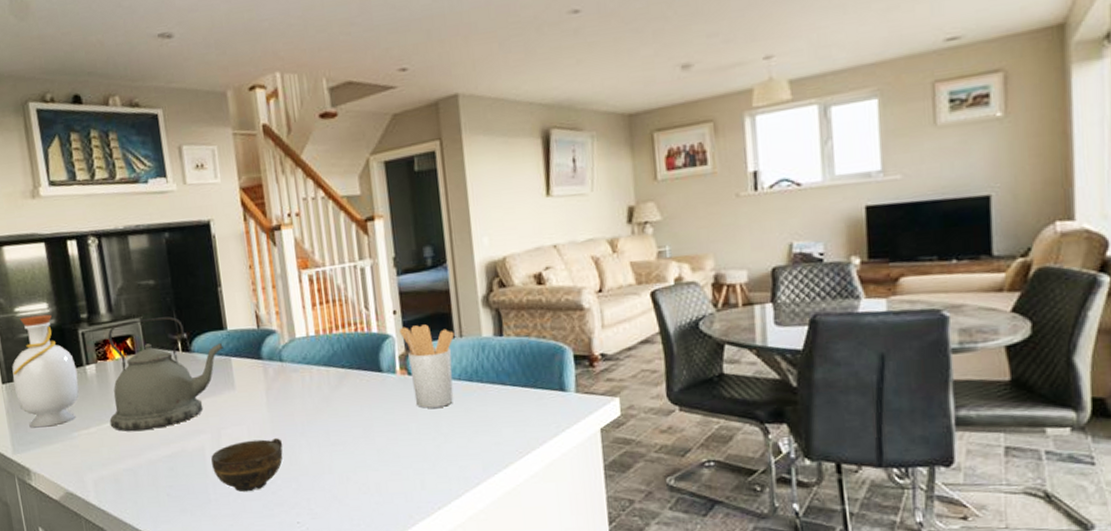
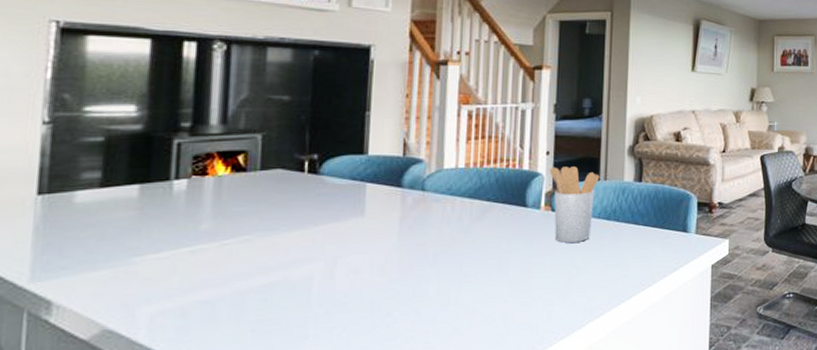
bottle: present [12,314,79,428] -> none [55,118,160,250]
kettle: present [107,316,223,431] -> none [191,135,360,257]
cup: present [211,438,283,492] -> none [318,268,409,326]

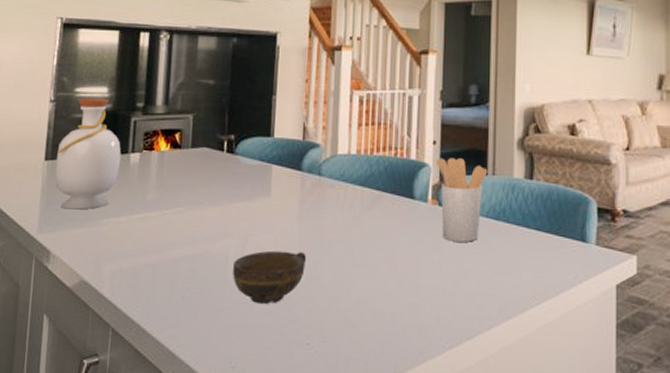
bottle: none [55,118,160,250] -> present [55,98,121,210]
cup: none [318,268,409,326] -> present [233,250,307,305]

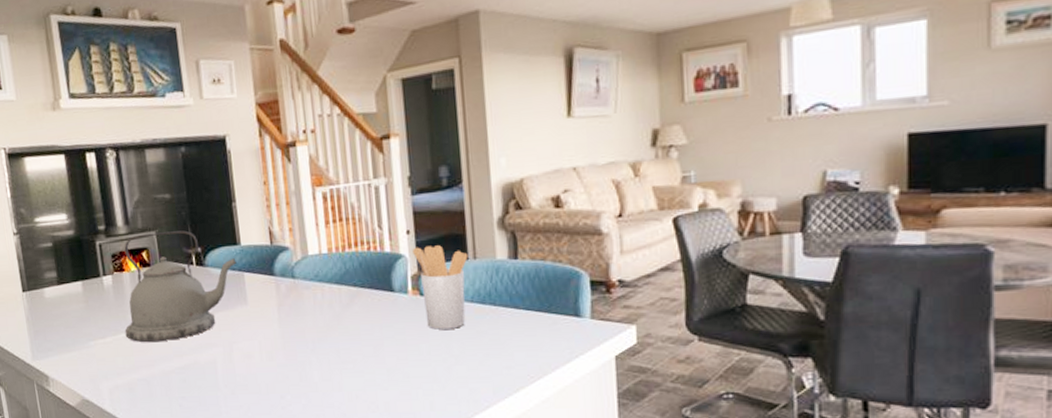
bottle: present [55,98,121,210] -> none [32,225,96,336]
kettle: none [141,115,267,226] -> present [124,230,237,342]
cup: present [233,250,307,305] -> none [223,354,294,406]

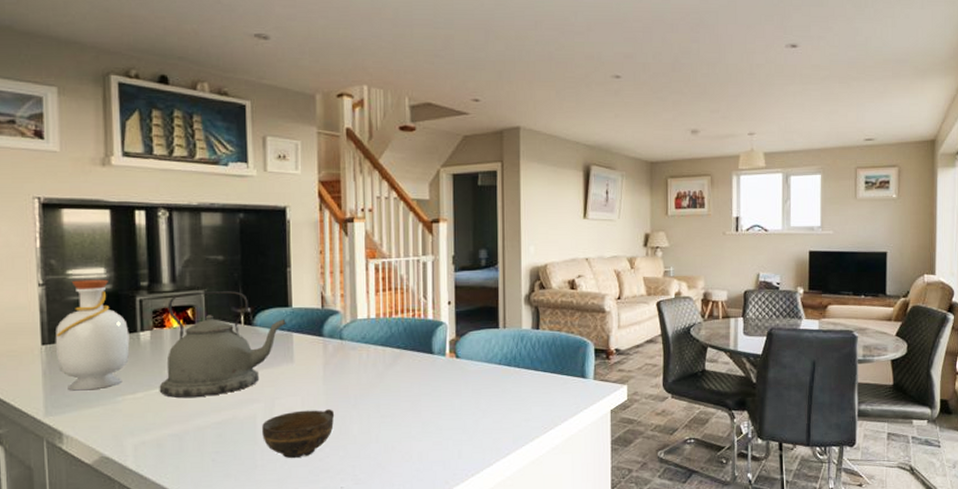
bottle: none [32,225,96,336] -> present [55,279,130,391]
cup: none [223,354,294,406] -> present [262,409,335,459]
utensil holder: present [413,245,468,330] -> none [452,315,499,388]

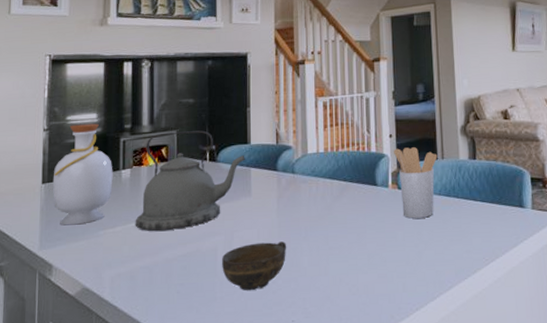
utensil holder: none [452,315,499,388] -> present [394,147,438,219]

